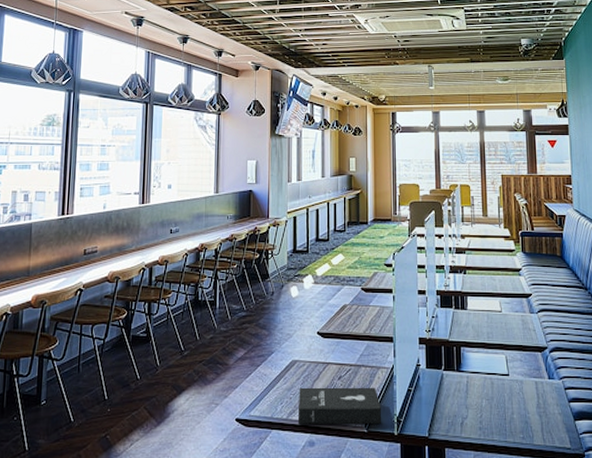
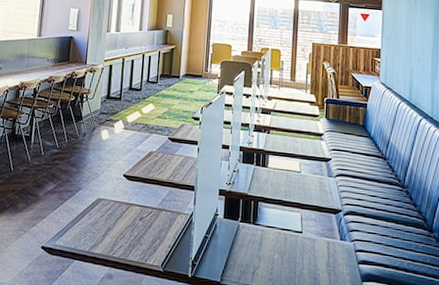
booklet: present [299,387,381,425] -> none [99,224,178,266]

